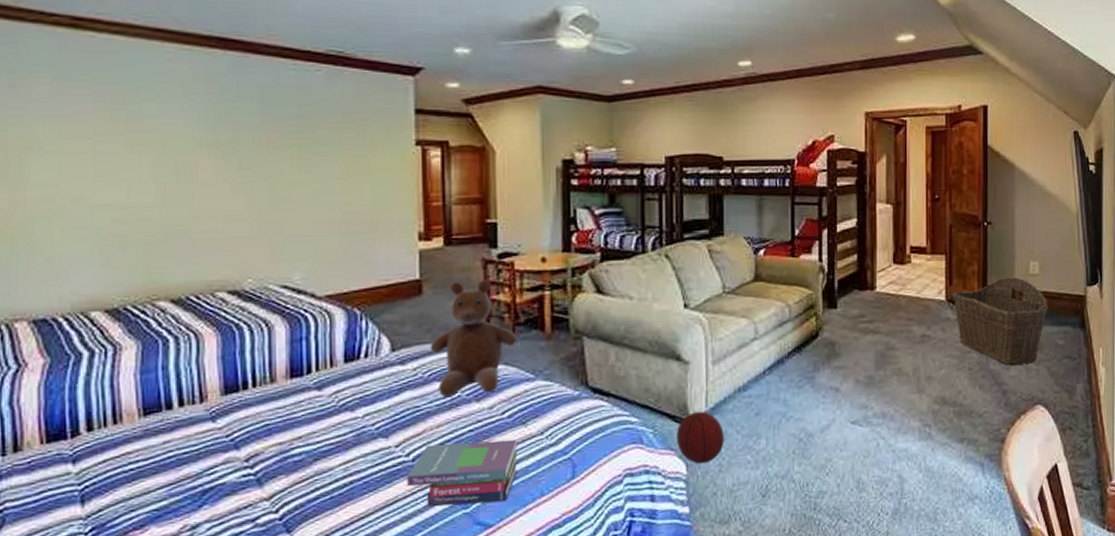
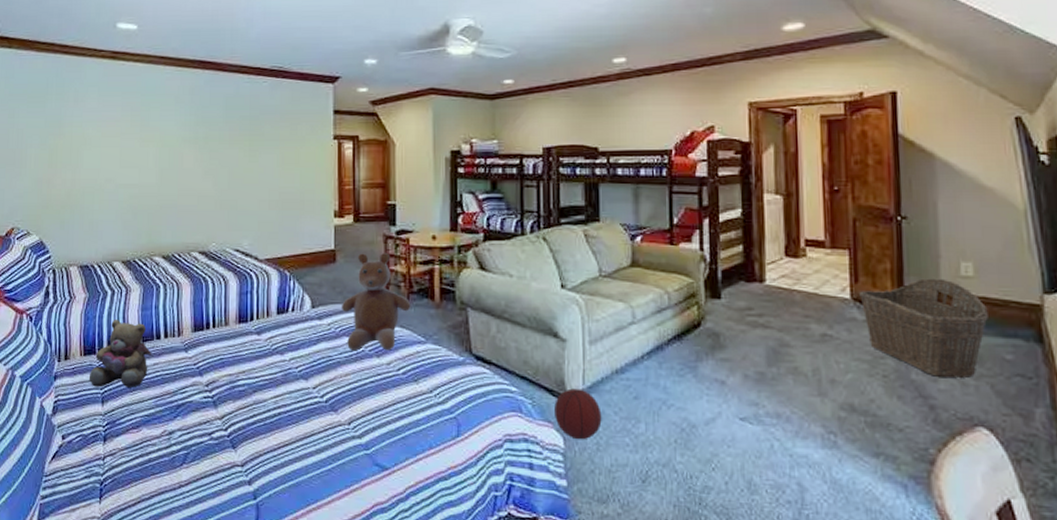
teddy bear: none [56,389,159,484] -> present [88,320,151,387]
books: present [407,439,517,507] -> none [321,390,410,449]

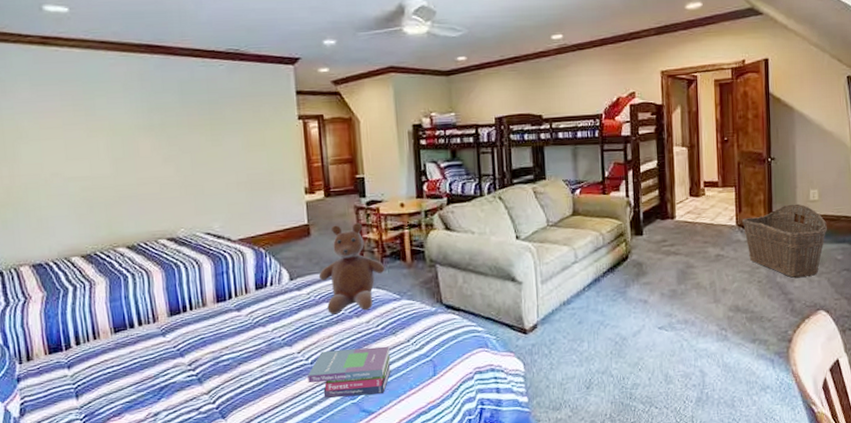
teddy bear: present [88,320,151,387] -> none [57,314,126,383]
books: none [321,390,410,449] -> present [307,346,391,398]
basketball: present [554,388,602,440] -> none [515,321,554,363]

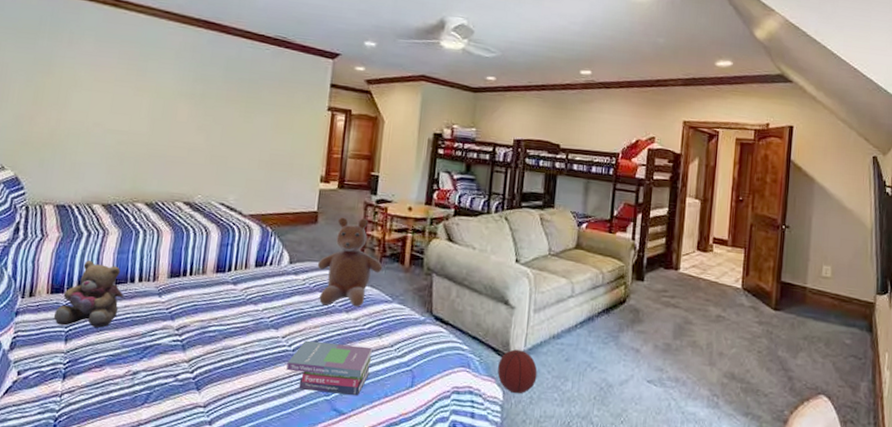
teddy bear: none [57,314,126,383] -> present [53,261,123,328]
basketball: none [515,321,554,363] -> present [497,349,538,394]
wicker basket: present [742,203,827,278] -> none [748,276,838,356]

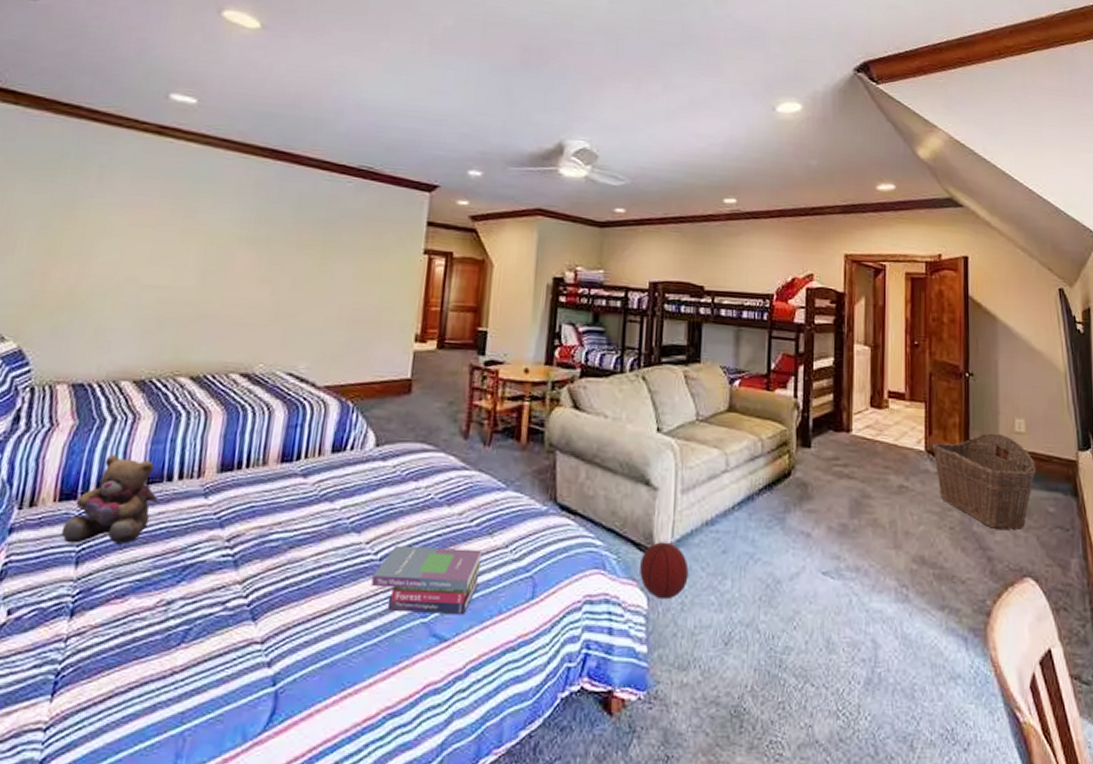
teddy bear: present [317,217,383,307] -> none [411,384,494,499]
wicker basket: none [748,276,838,356] -> present [932,433,1036,530]

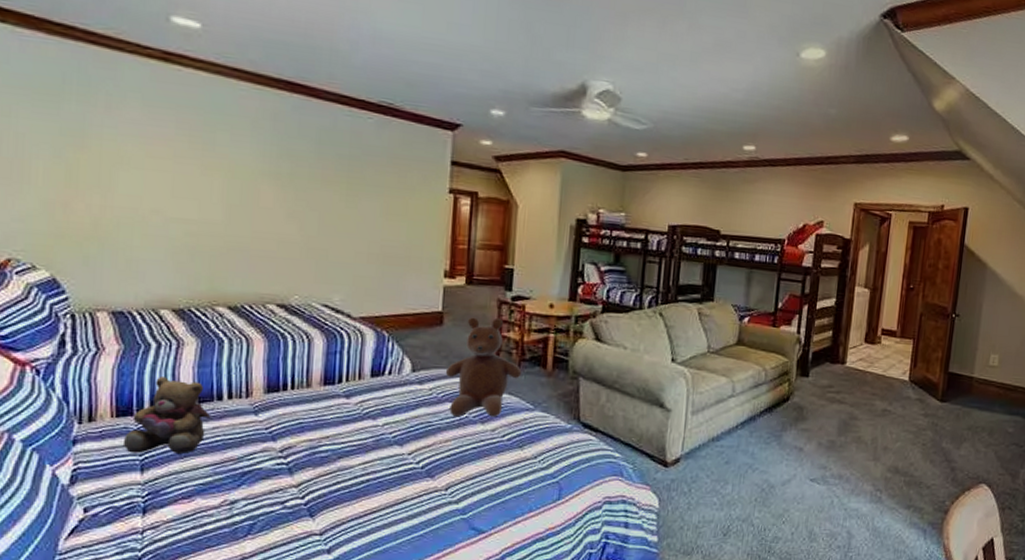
books: present [371,545,482,616] -> none [415,456,513,513]
teddy bear: none [411,384,494,499] -> present [445,317,522,417]
basketball: present [640,542,689,600] -> none [653,454,696,501]
wicker basket: present [932,433,1036,530] -> none [915,366,1003,446]

